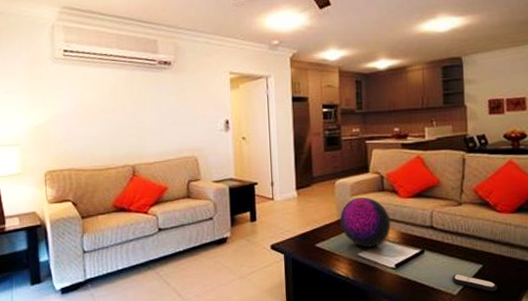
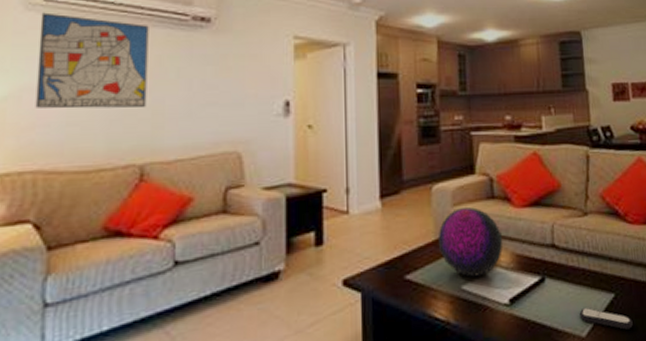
wall art: none [62,64,133,128] -> present [35,12,149,109]

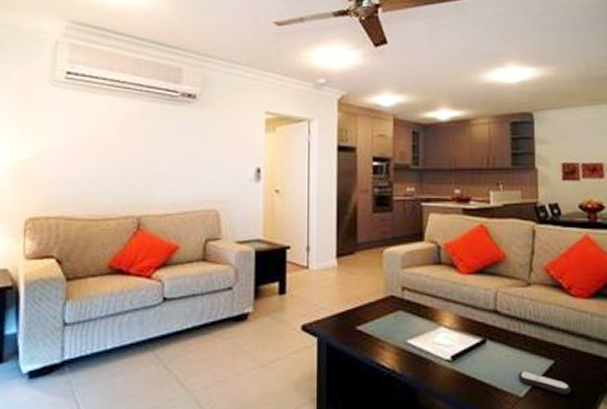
wall art: present [35,12,149,109] -> none [58,88,146,168]
decorative orb: present [437,207,503,277] -> none [387,271,448,333]

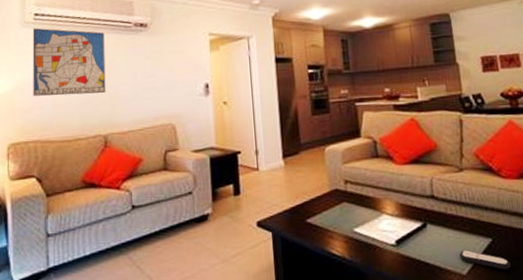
wall art: none [58,88,146,168] -> present [32,28,106,96]

